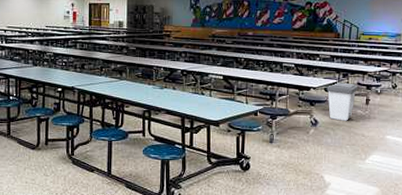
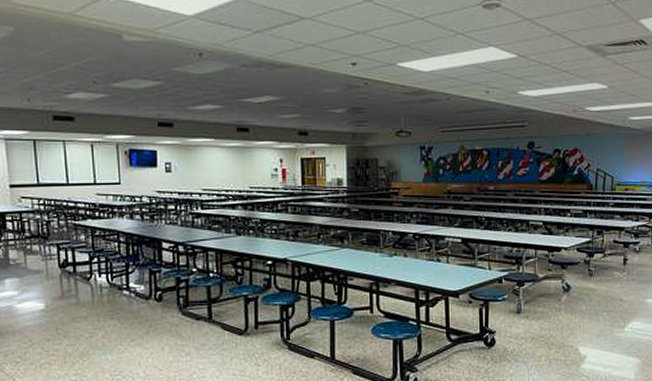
trash can: present [326,81,358,121] -> none [579,240,615,285]

